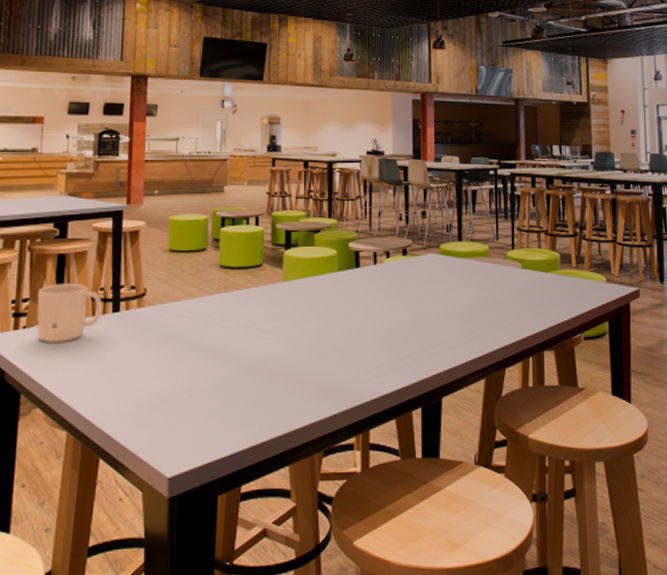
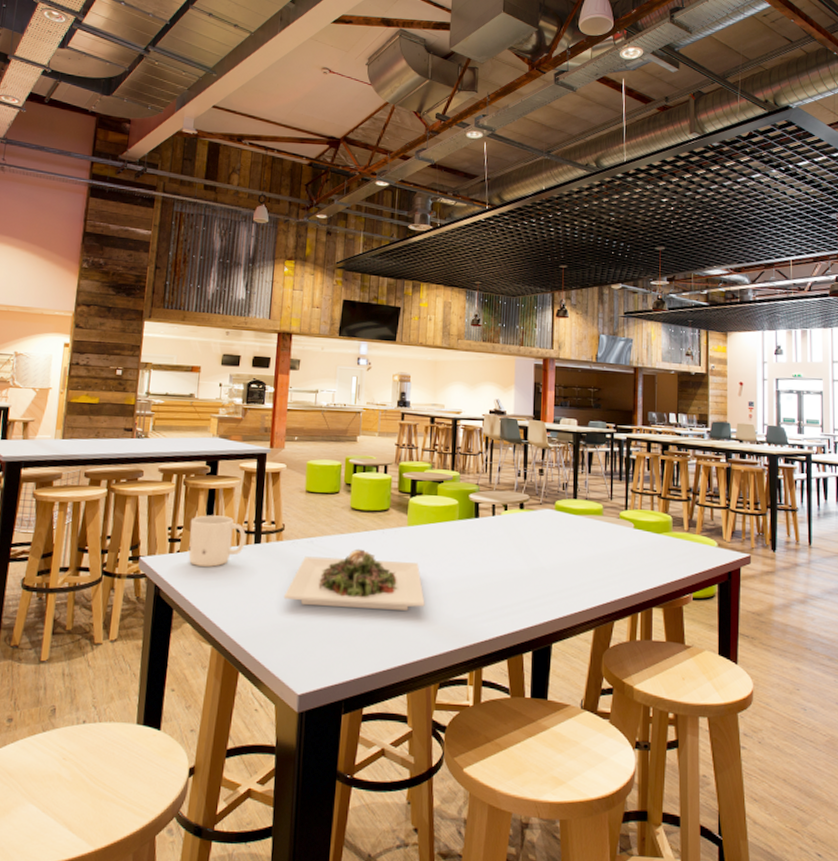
salad: none [147,310,305,378] -> present [283,548,425,611]

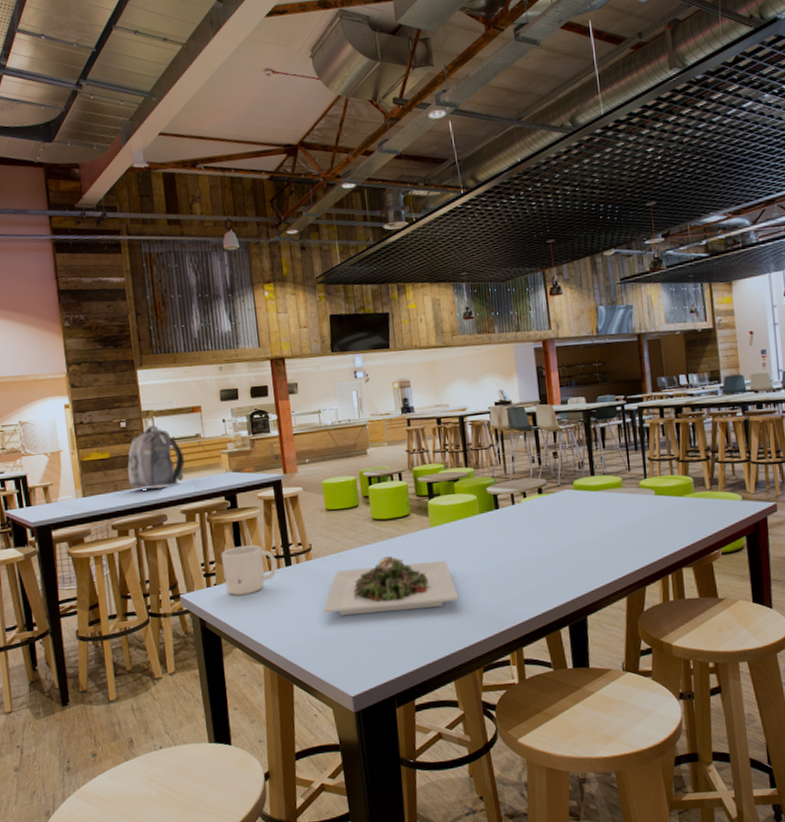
backpack: none [111,378,174,443] -> present [127,425,185,490]

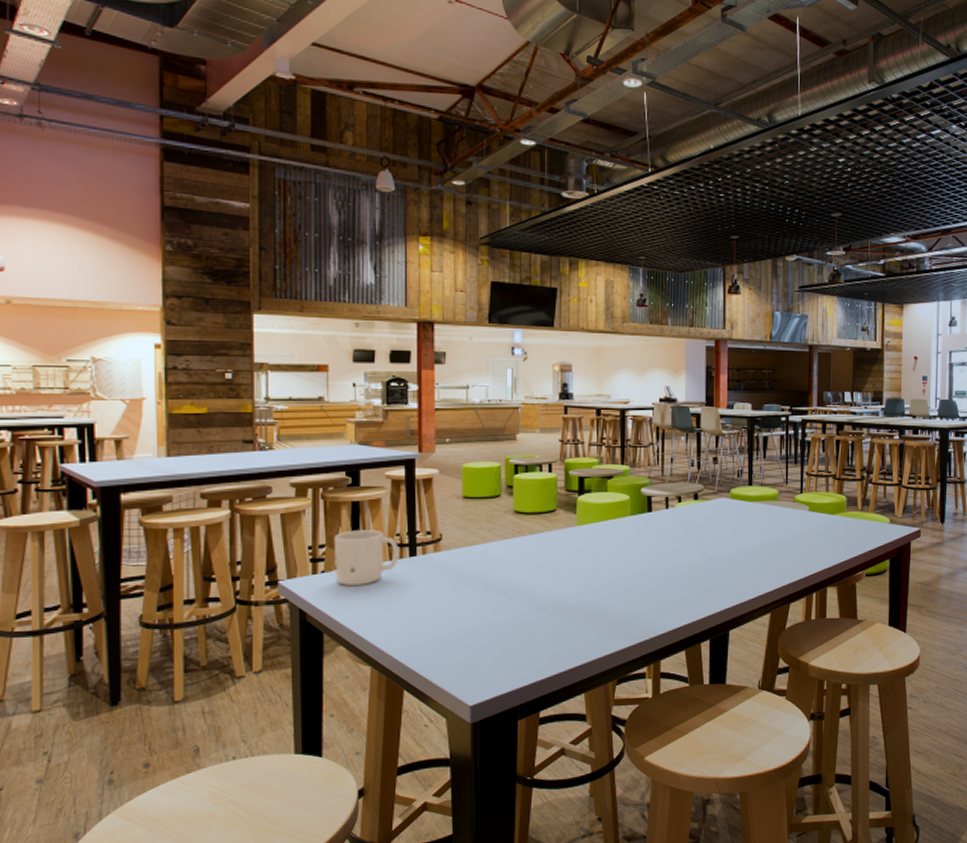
backpack: present [127,425,185,490] -> none [227,381,302,456]
salad: present [322,556,459,616] -> none [446,553,599,616]

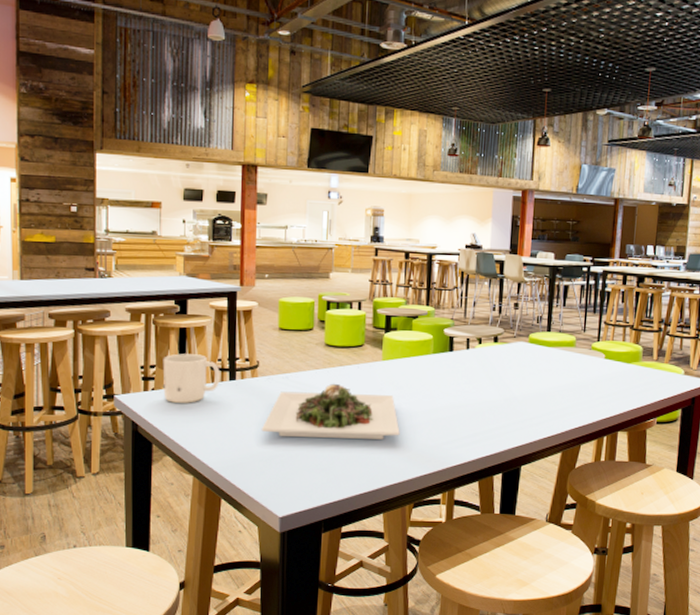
salad: none [446,553,599,616] -> present [261,383,400,439]

